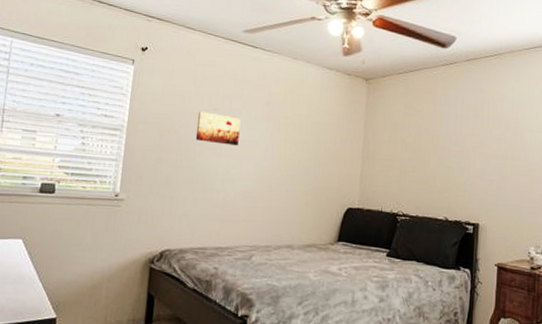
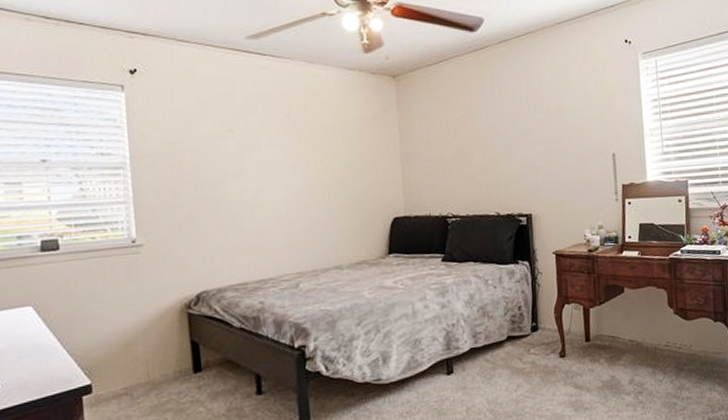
wall art: present [195,111,241,146] -> none [210,134,263,169]

